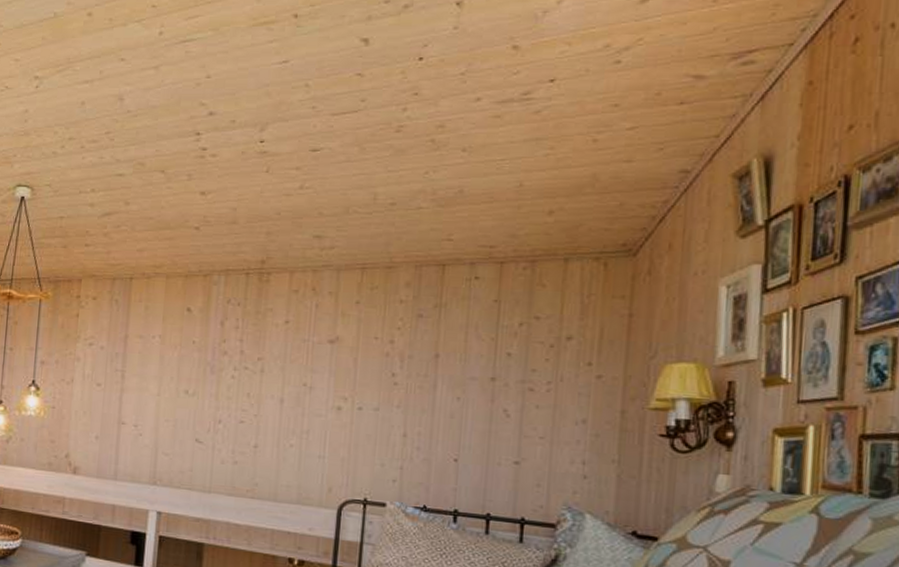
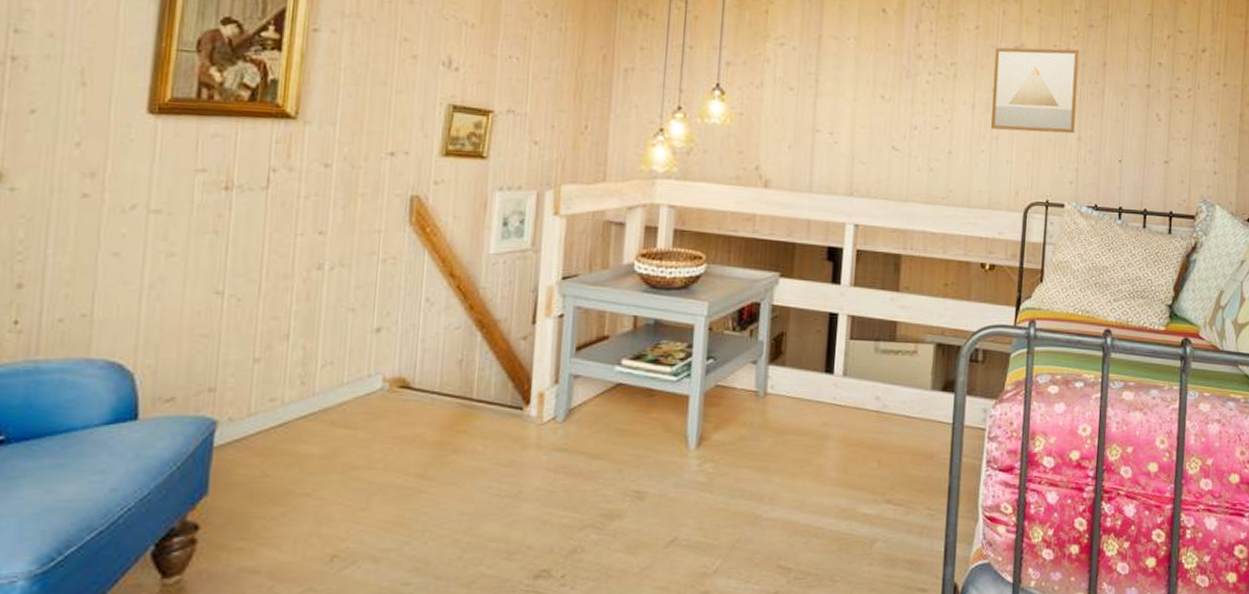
wall art: none [300,341,405,430] -> present [990,47,1079,134]

